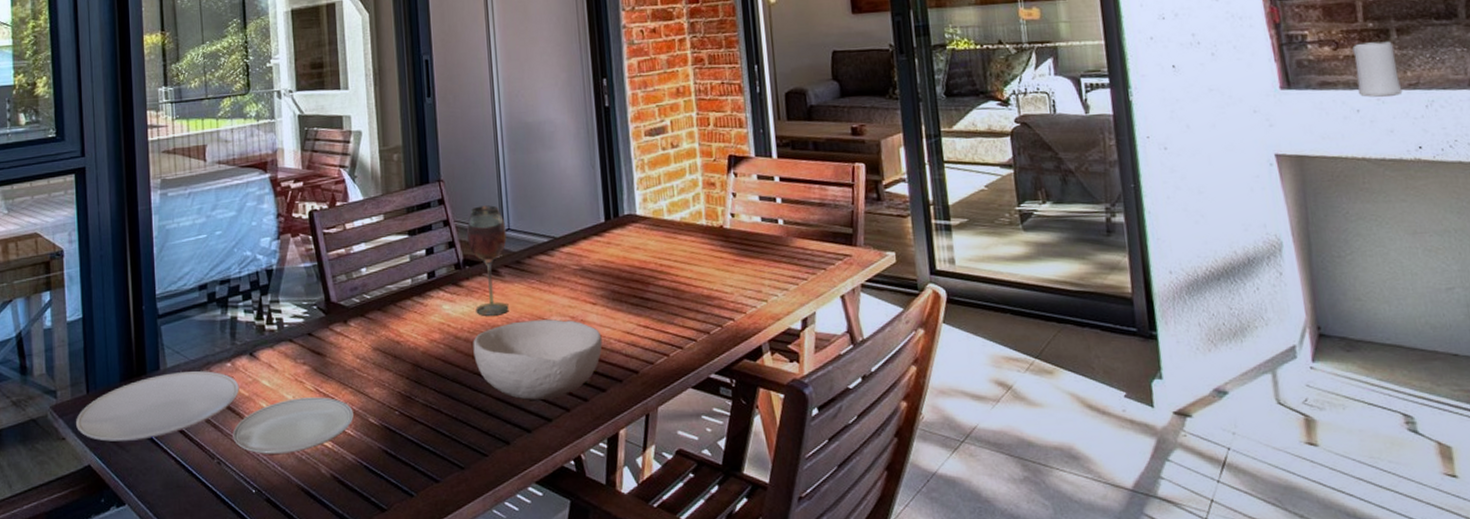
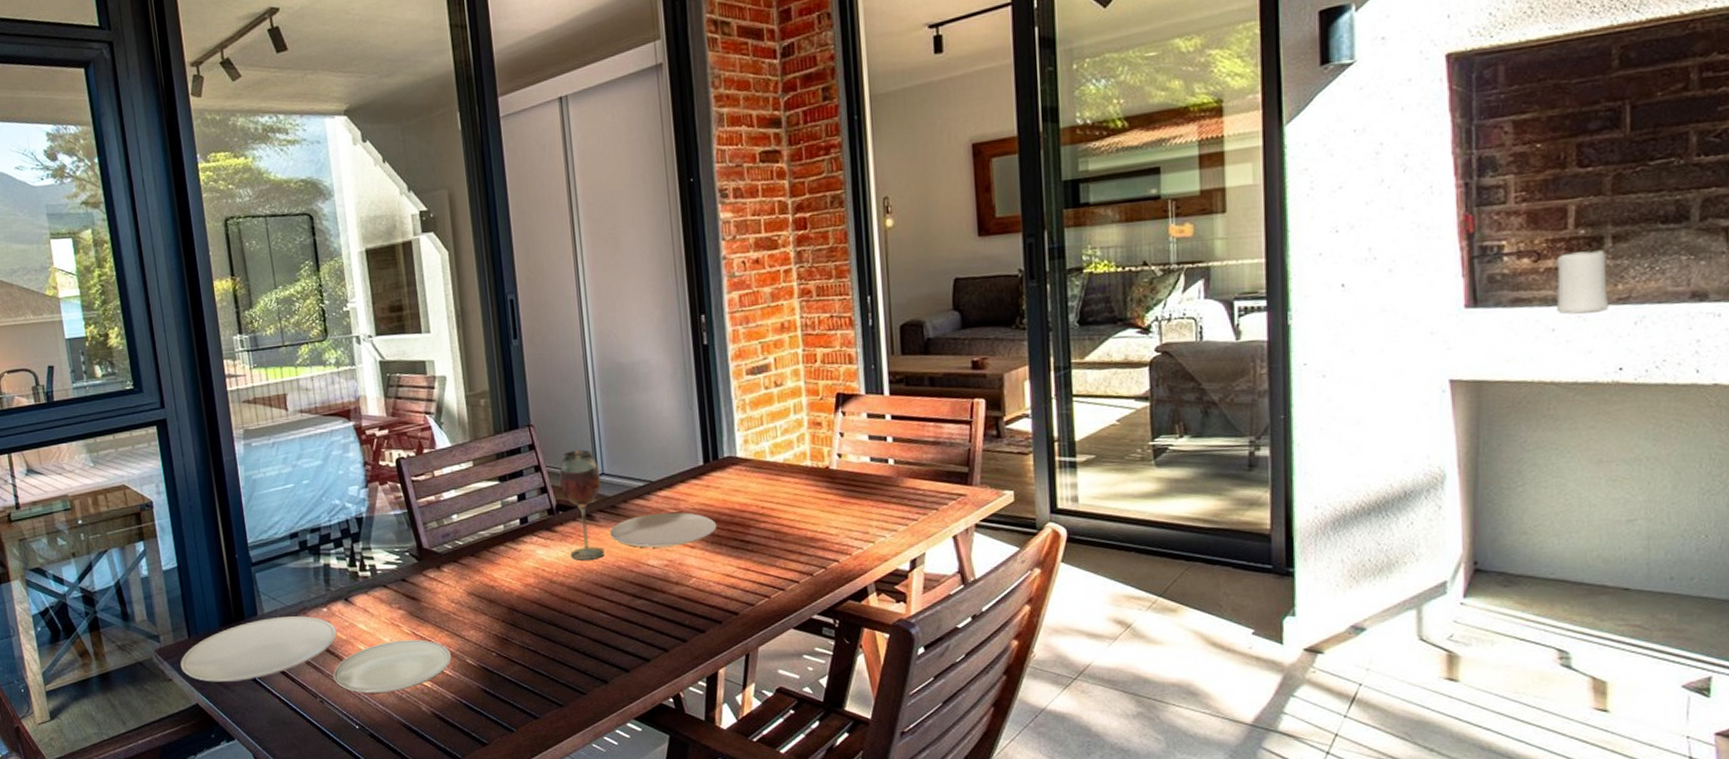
bowl: present [473,319,603,400] -> none [568,563,701,641]
plate: none [514,268,618,304] -> present [609,512,717,548]

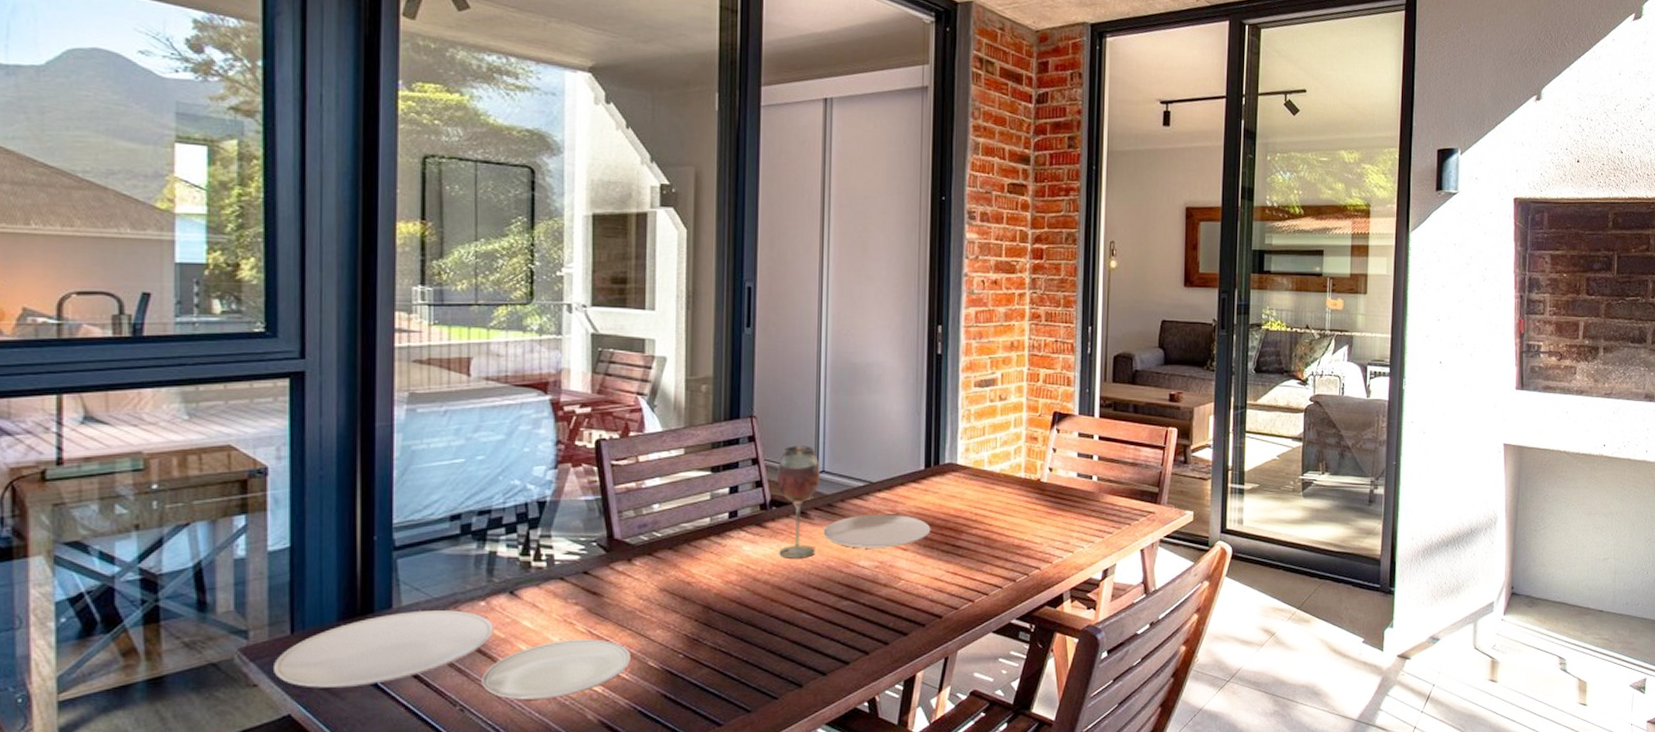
candle: present [1556,250,1609,315] -> none [1569,356,1600,403]

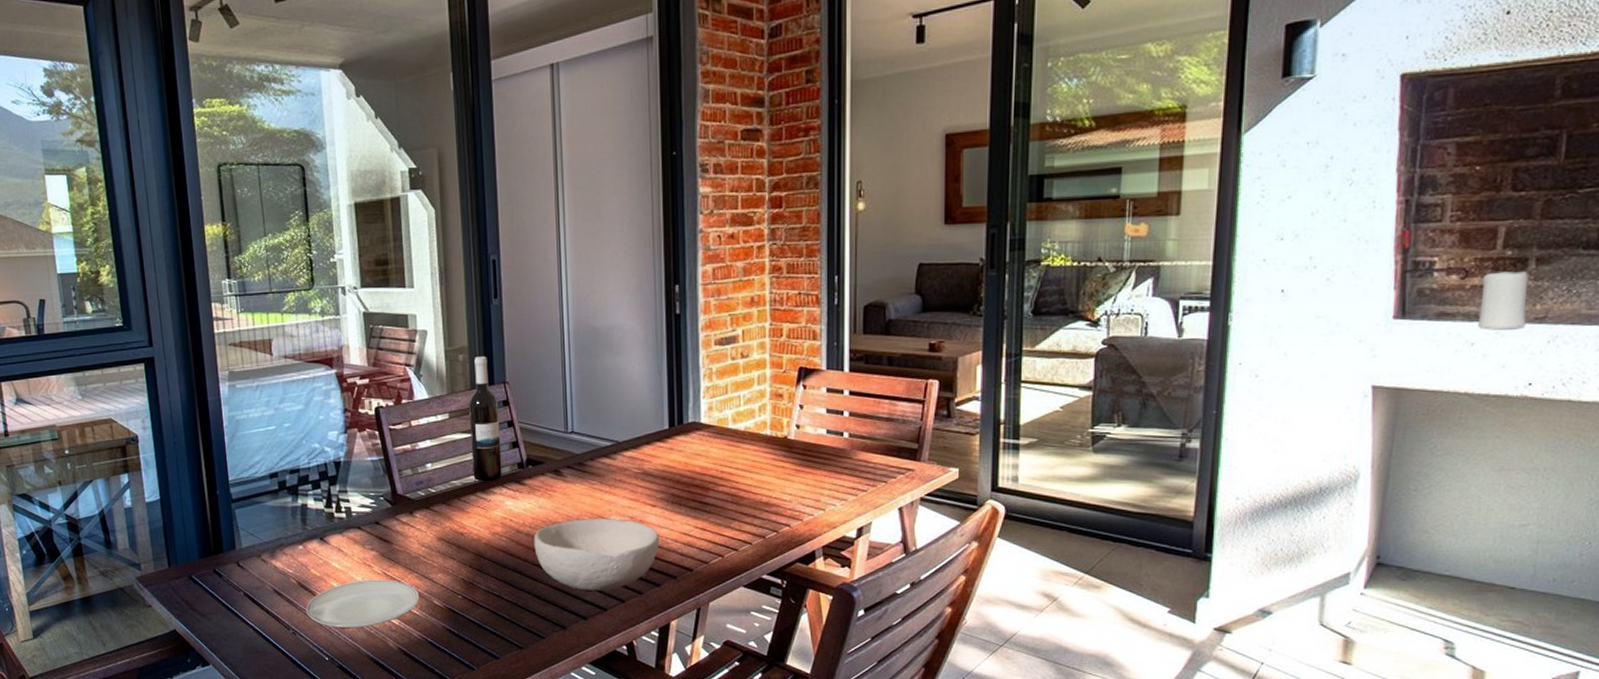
plate: present [274,610,494,688] -> none [160,552,311,610]
wine bottle: none [707,388,743,525] -> present [469,356,502,482]
bowl: none [772,564,909,643] -> present [534,519,659,591]
wineglass: present [776,446,820,559] -> none [530,408,570,513]
plate: present [823,514,931,549] -> none [576,472,678,505]
candle: none [1569,356,1600,403] -> present [1477,271,1529,331]

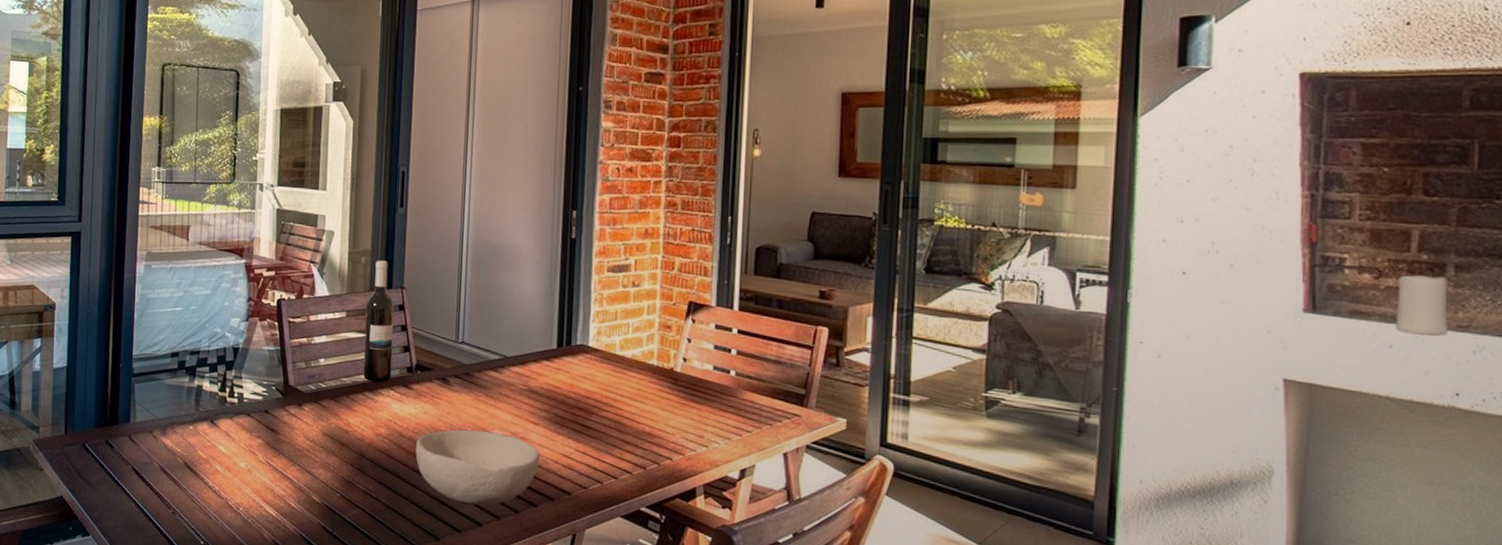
plate: present [306,580,419,629] -> none [188,466,298,515]

